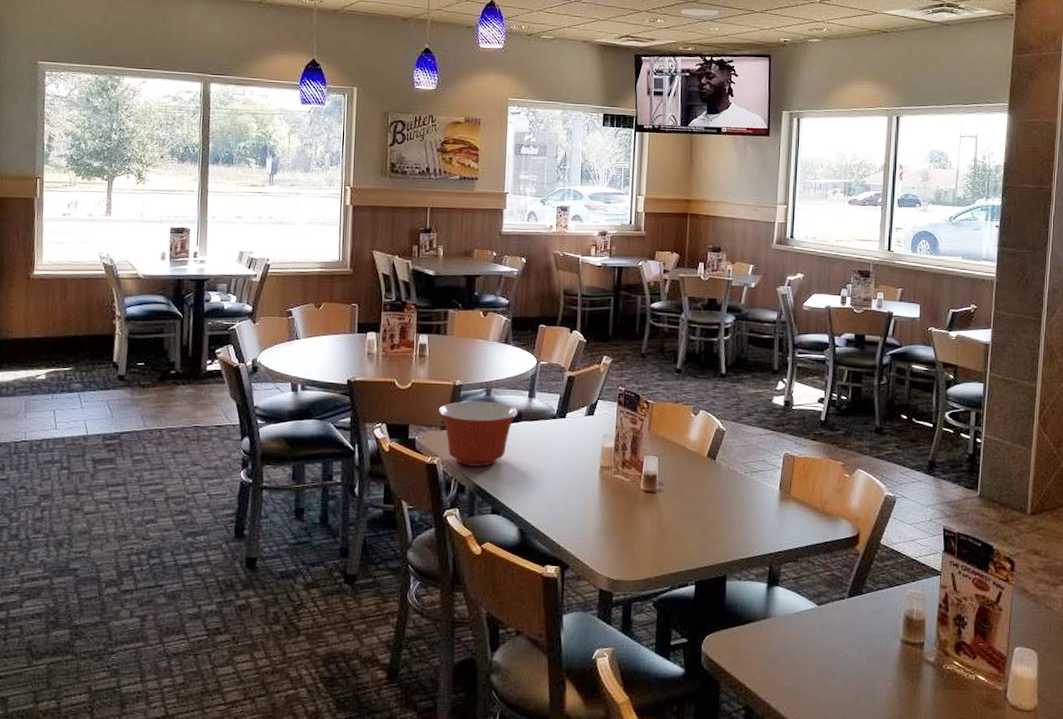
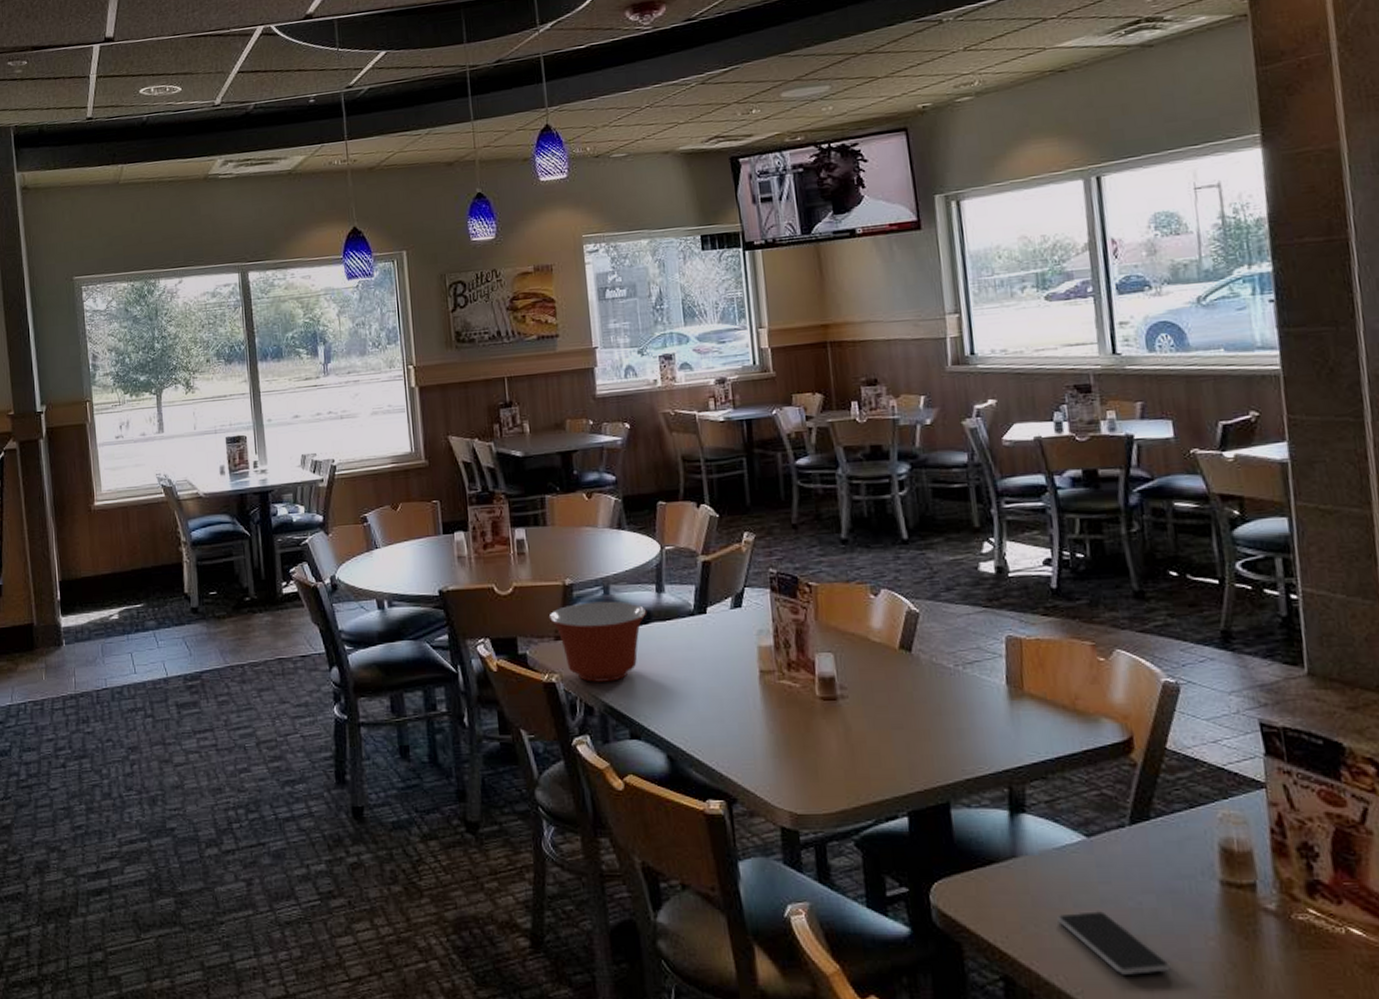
smartphone: none [789,658,861,706] -> present [1057,909,1172,975]

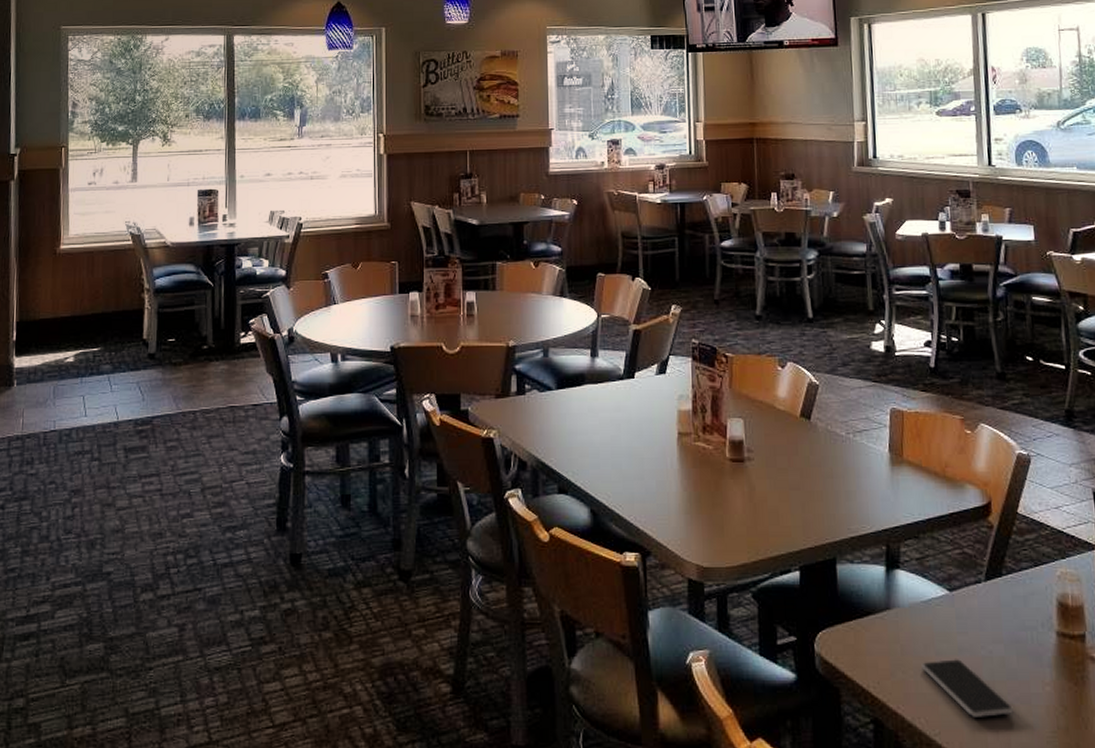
mixing bowl: present [548,601,647,682] -> none [491,363,581,439]

